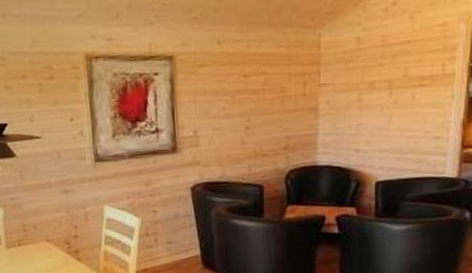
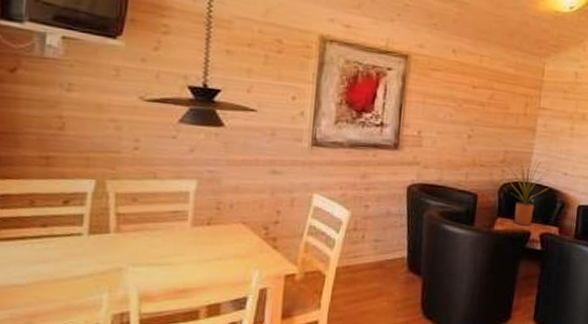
house plant: none [292,141,342,211] -> present [508,159,552,226]

